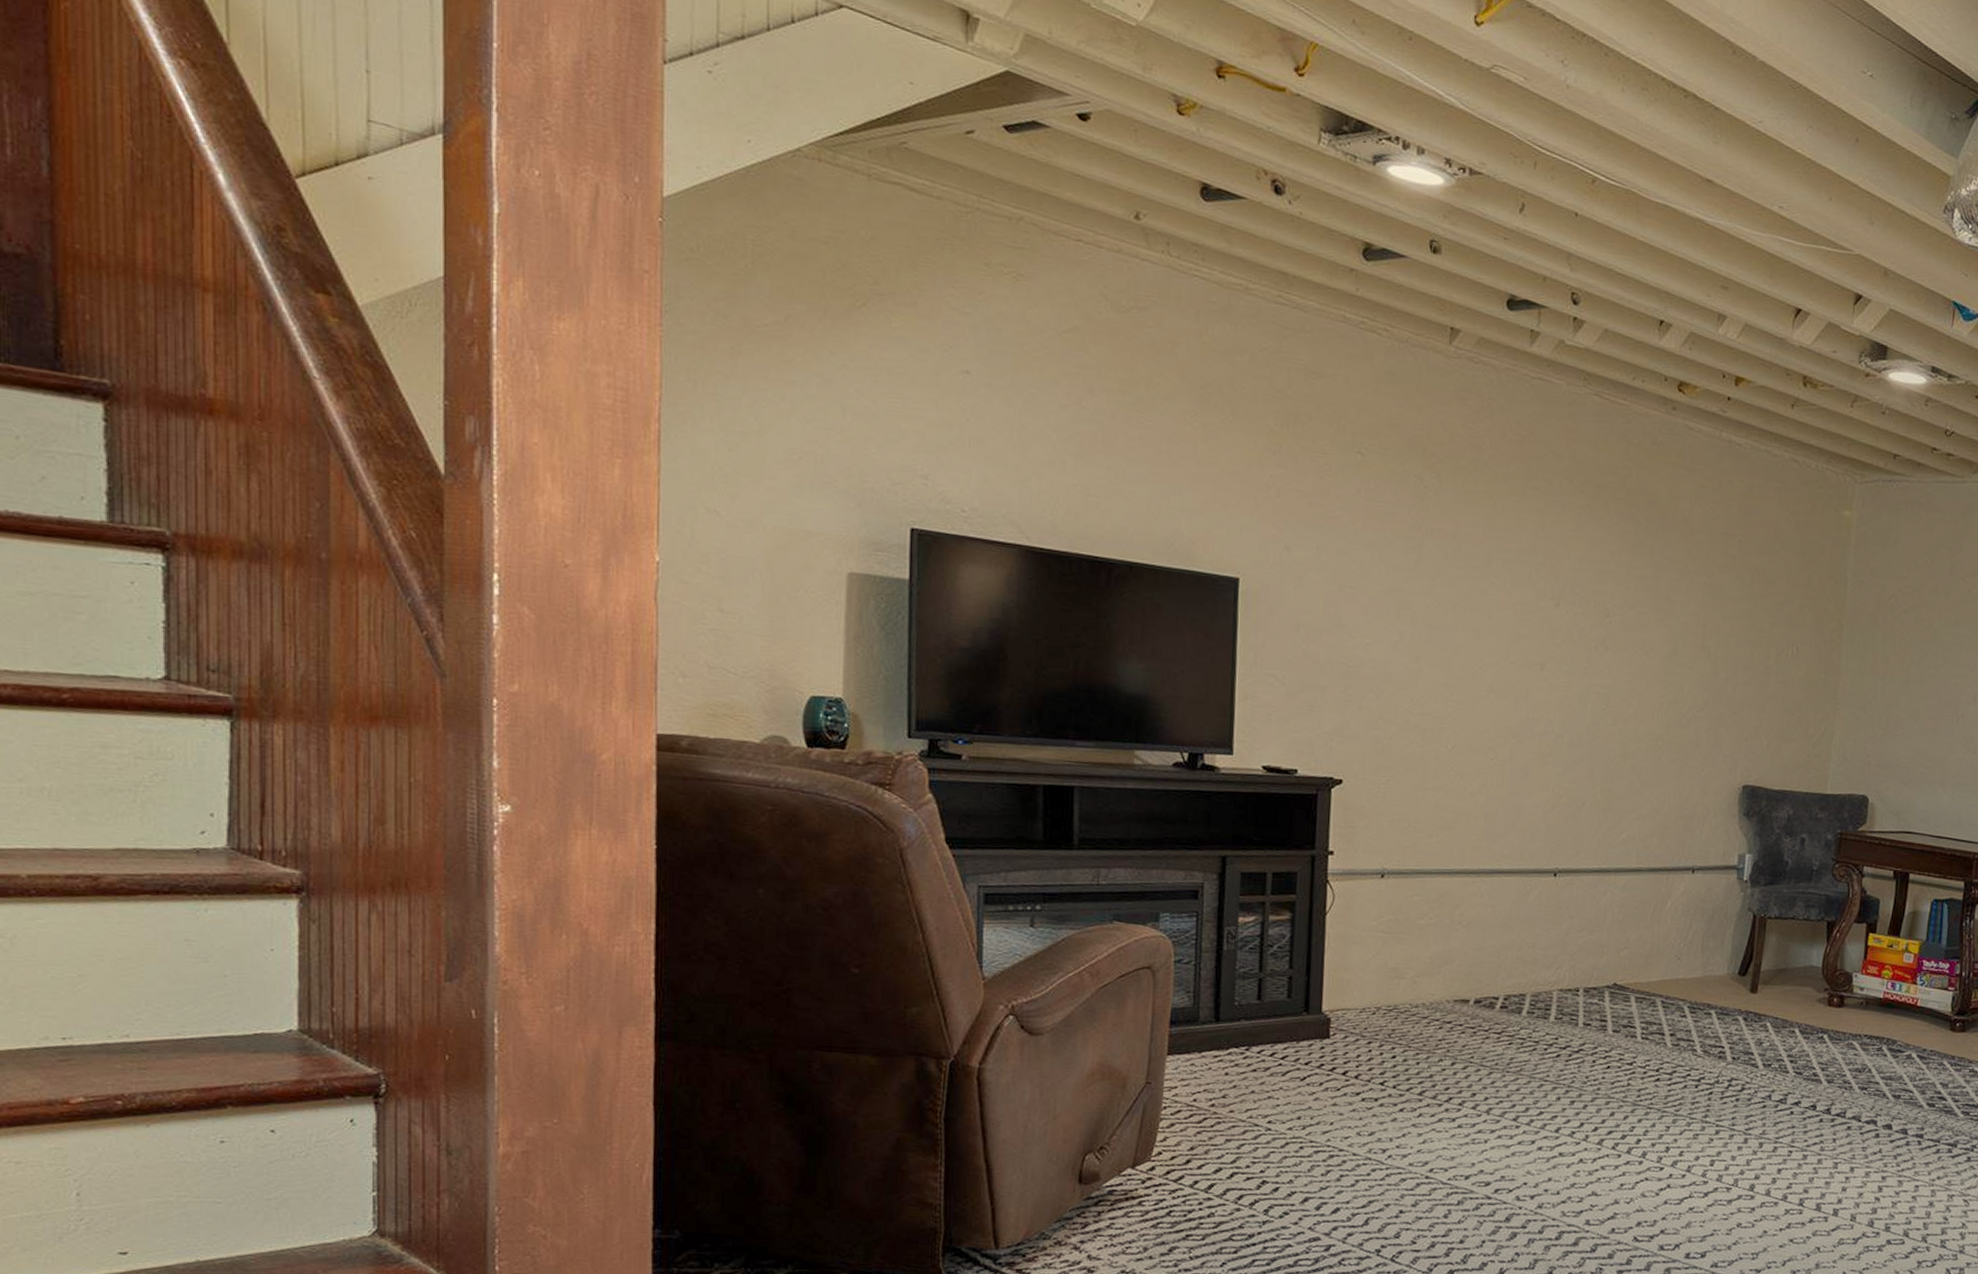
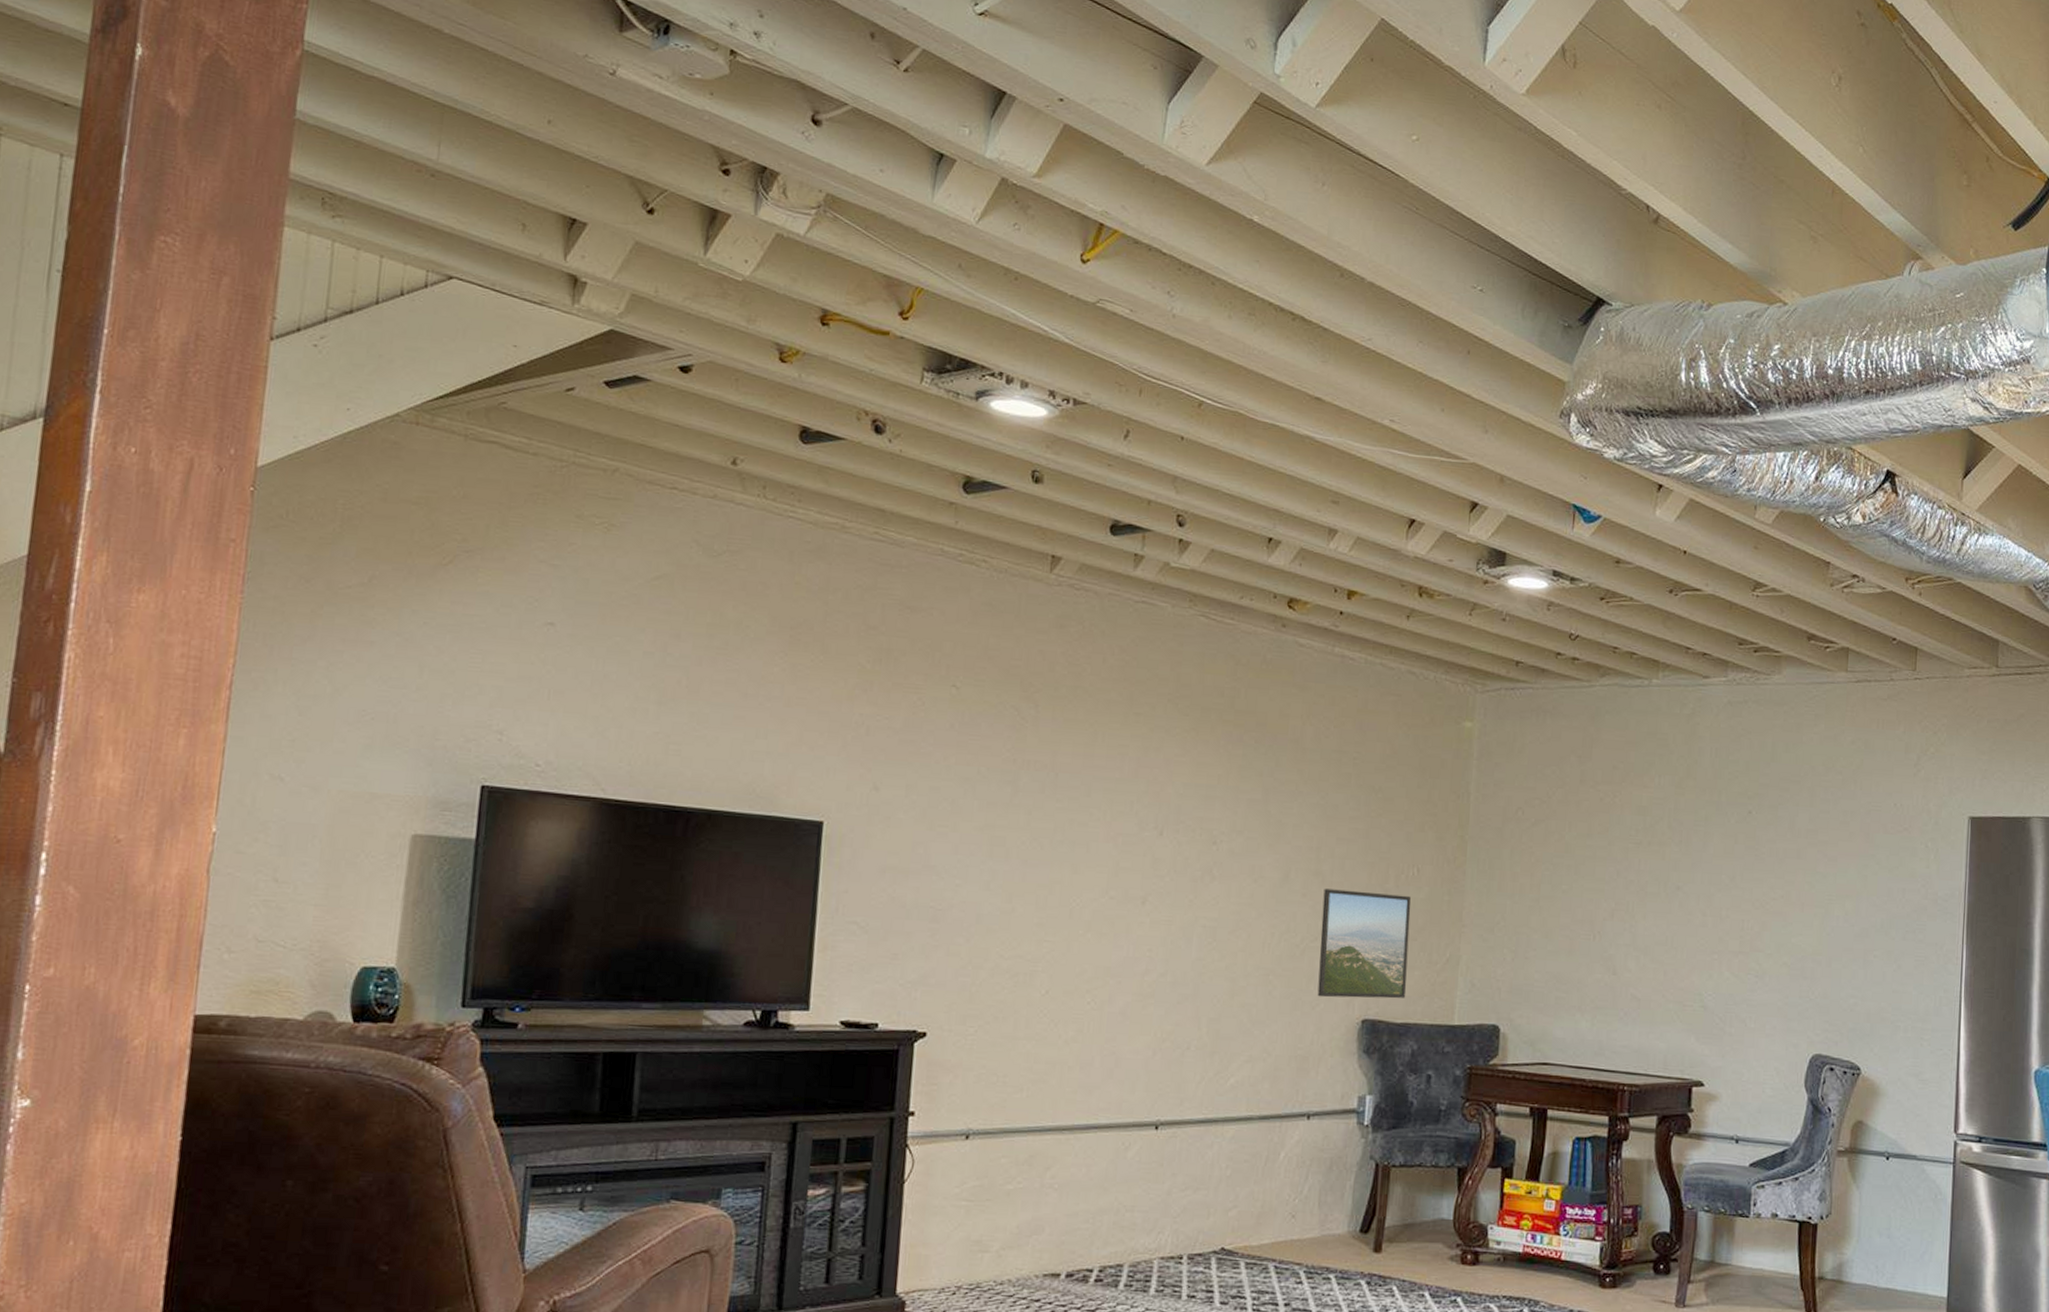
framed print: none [1702,663,1790,768] -> present [1317,888,1412,999]

